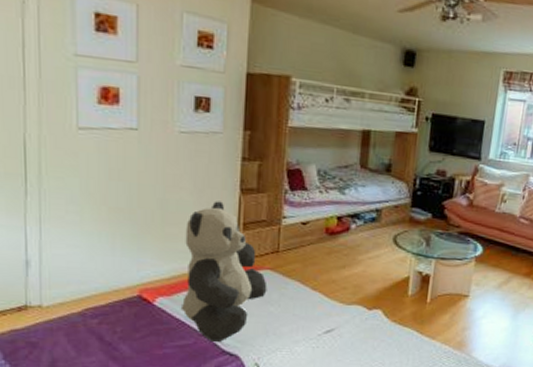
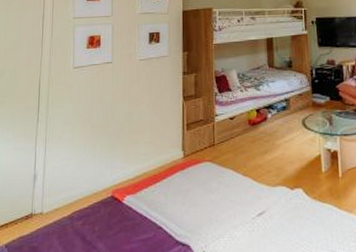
teddy bear: present [182,201,267,342] -> none [144,108,208,233]

